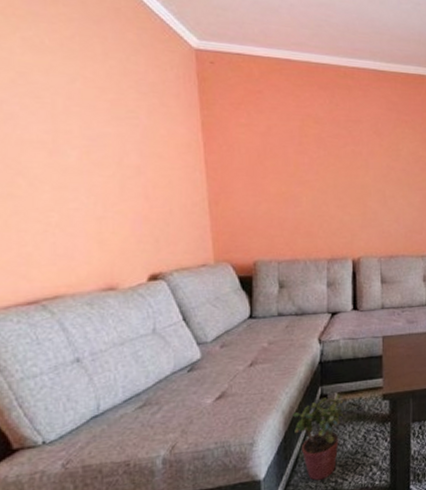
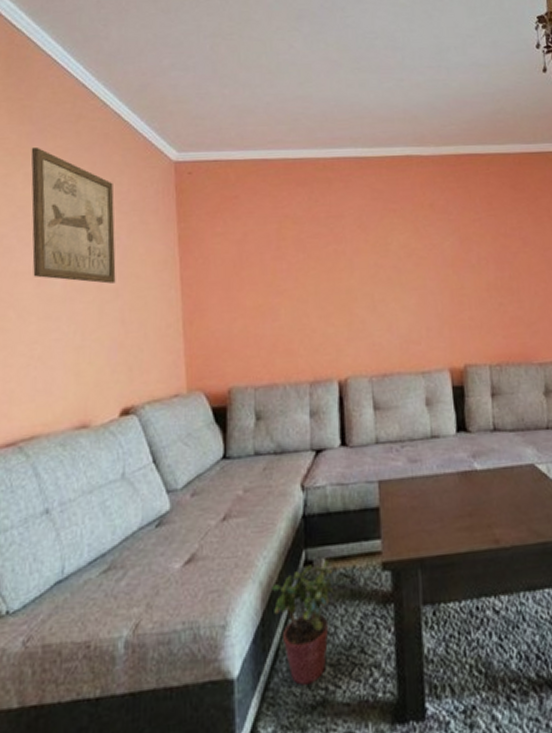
wall art: none [27,11,137,161] -> present [31,148,116,284]

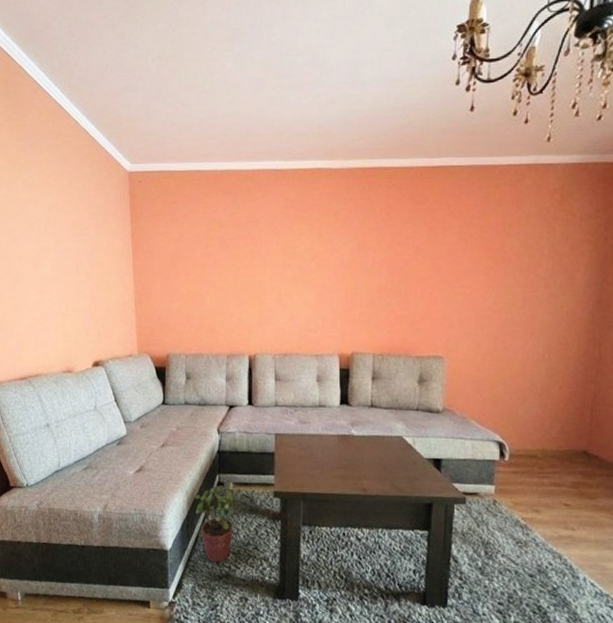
wall art: present [31,148,116,284] -> none [26,159,88,269]

